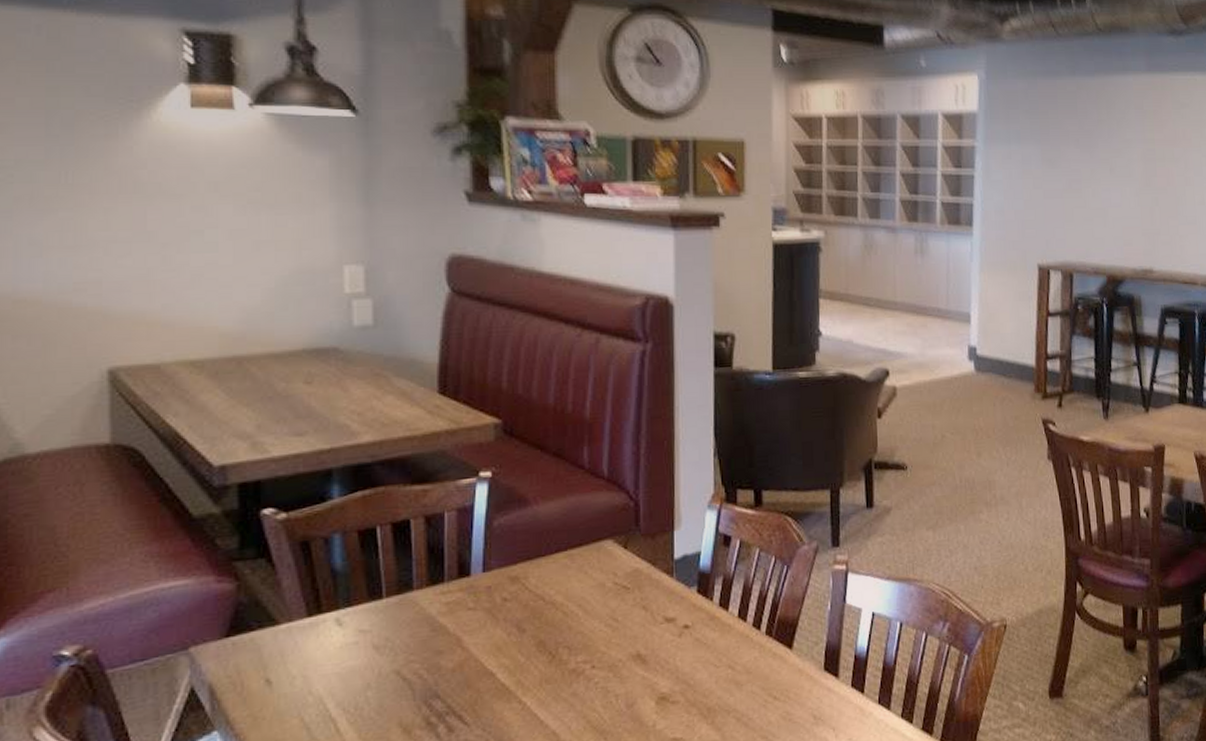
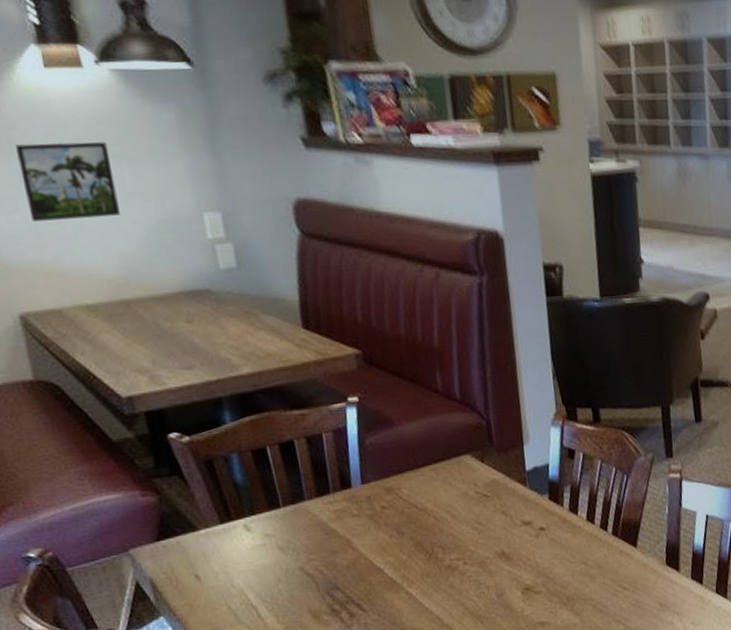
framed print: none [142,185,248,267] -> present [16,142,120,222]

